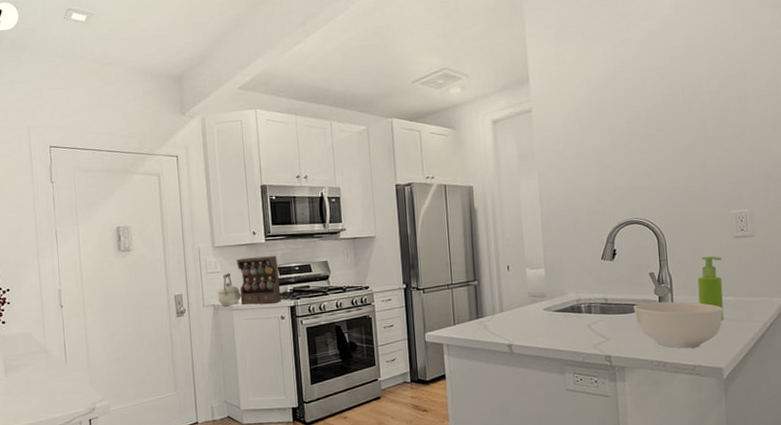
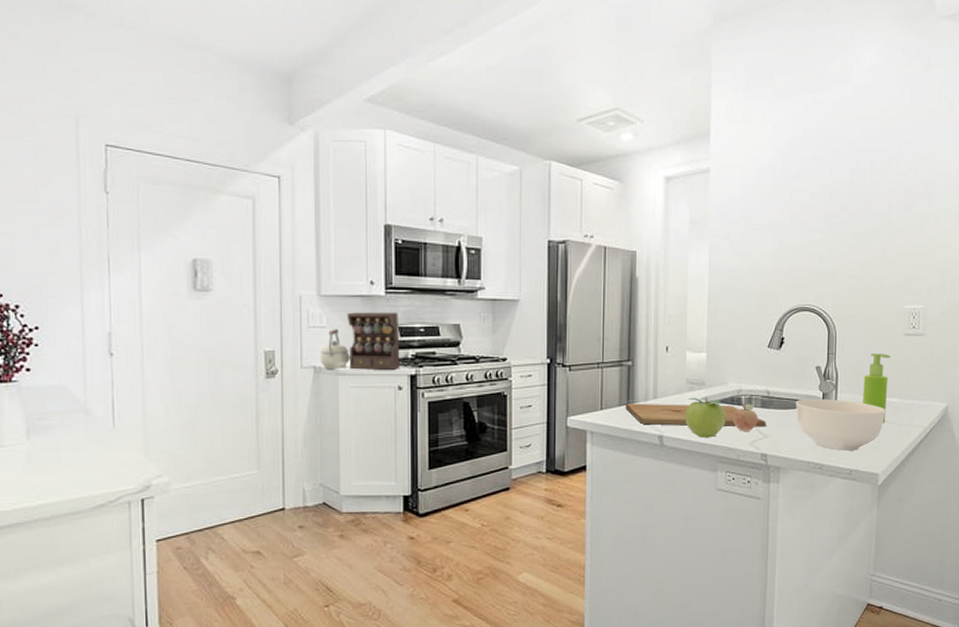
cutting board: none [475,314,607,336] -> present [625,403,766,427]
fruit: none [530,307,569,345] -> present [685,397,727,438]
fruit: none [575,311,599,336] -> present [733,404,758,431]

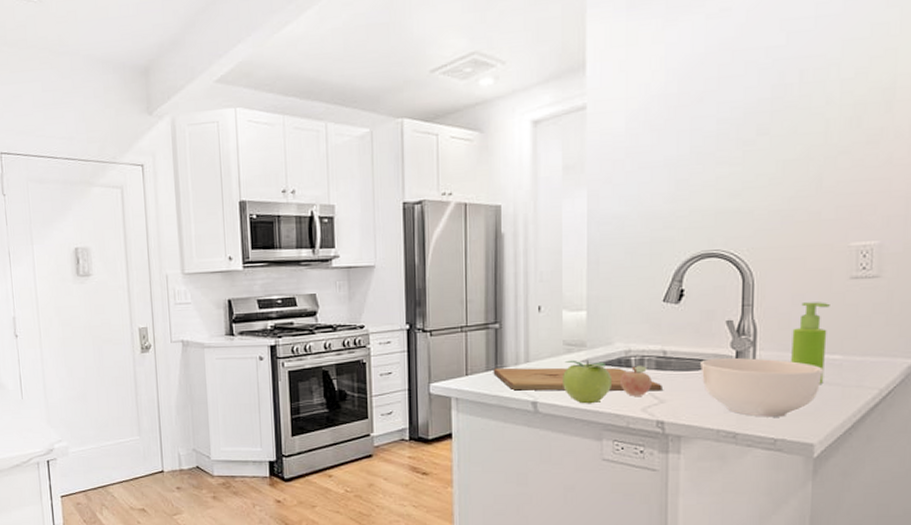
kettle: present [319,329,350,369] -> none [186,305,214,342]
spice rack: present [347,312,400,370] -> none [209,286,260,343]

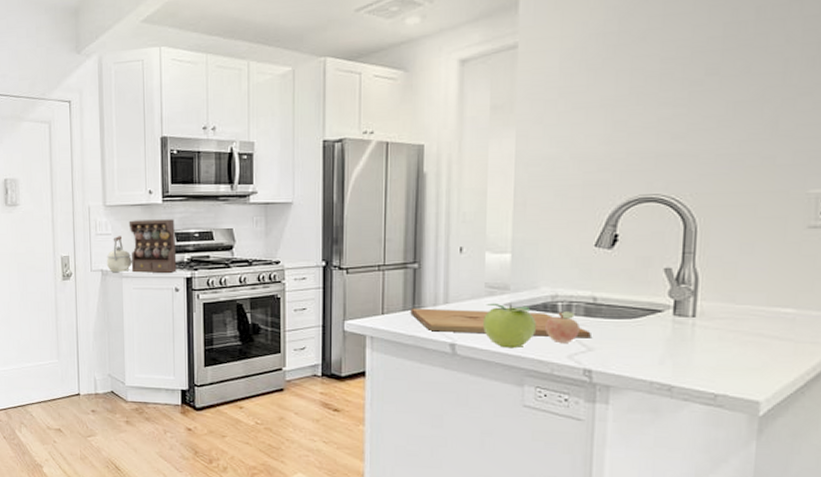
kettle: none [186,305,214,342] -> present [106,236,132,272]
spice rack: none [209,286,260,343] -> present [128,219,177,273]
bowl: present [700,357,824,417] -> none [634,306,774,371]
soap dispenser: present [791,302,830,384] -> none [737,252,783,338]

